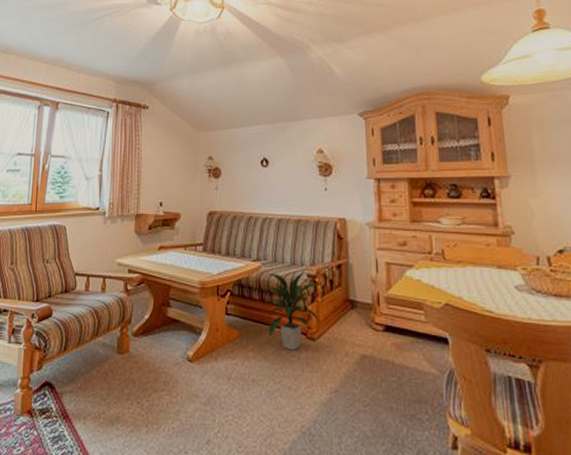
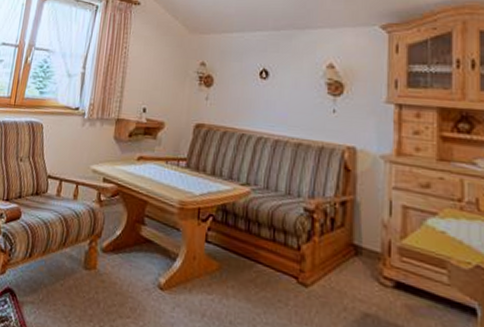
indoor plant: present [266,270,321,351] -> none [253,201,317,295]

